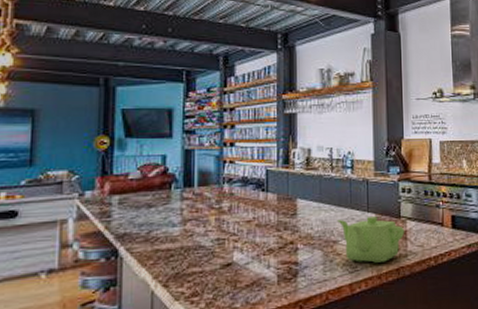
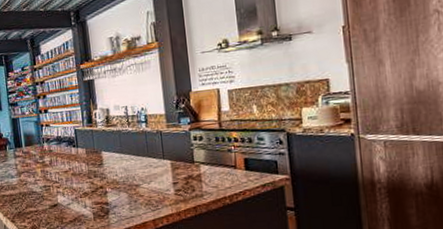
teapot: present [336,217,405,263] -> none [136,163,200,202]

